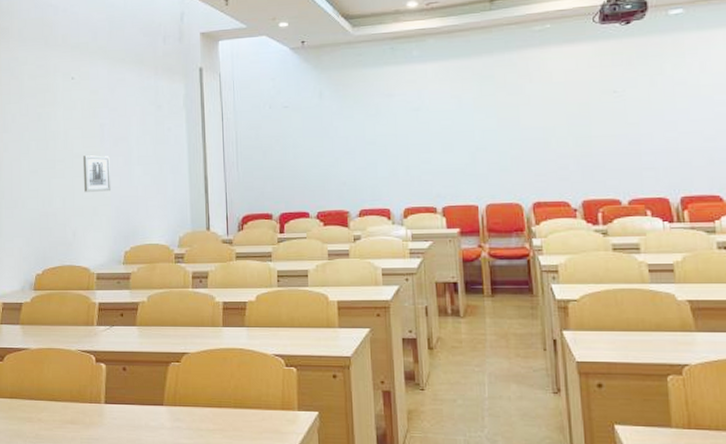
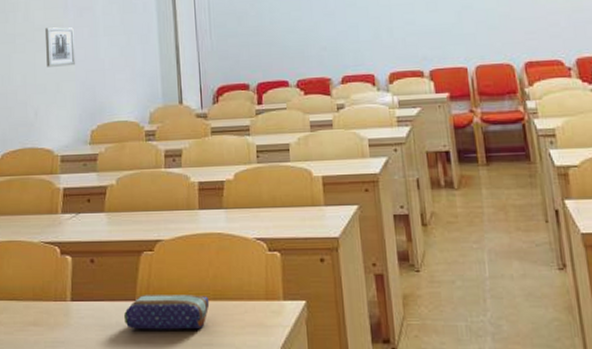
pencil case: none [153,401,231,433] -> present [124,294,210,330]

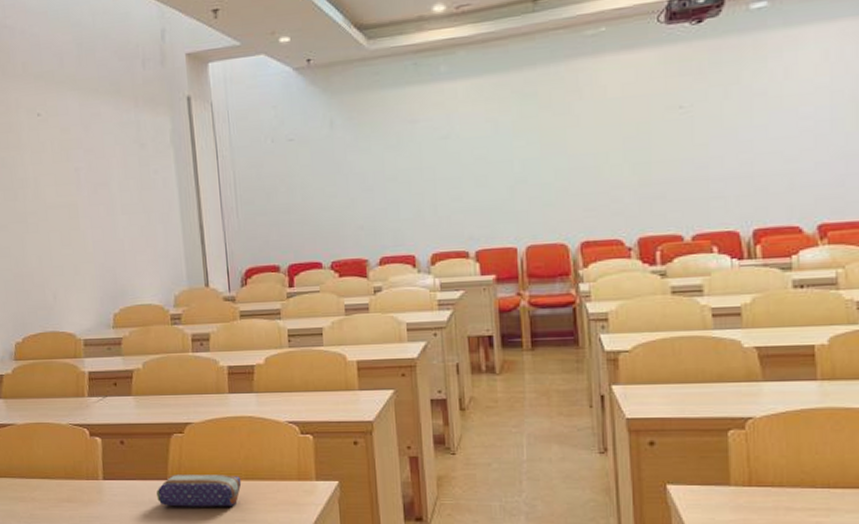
wall art: present [44,27,76,67] -> none [57,205,94,248]

